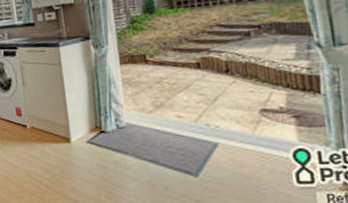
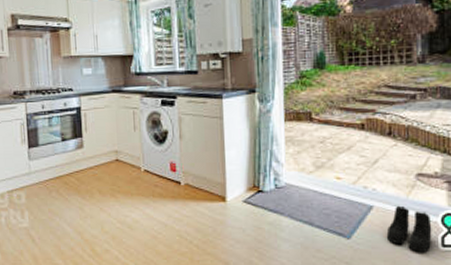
boots: none [235,142,286,190] -> present [386,205,432,253]

